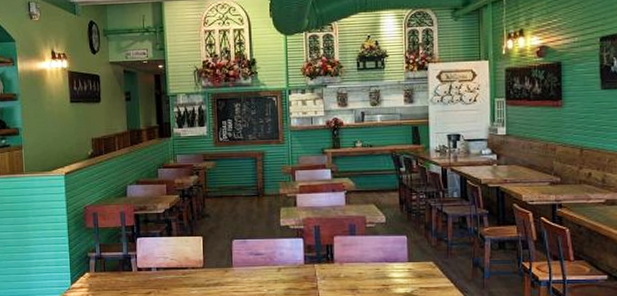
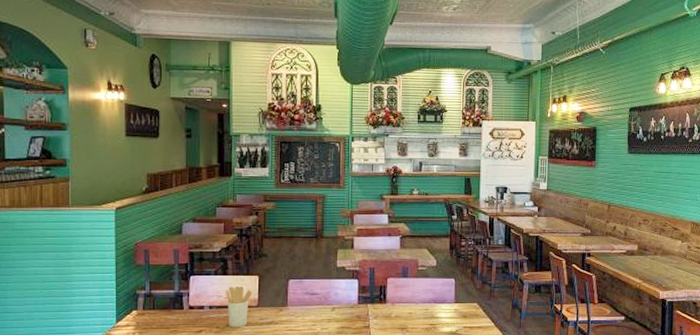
utensil holder: none [171,248,197,289] -> present [226,287,252,327]

